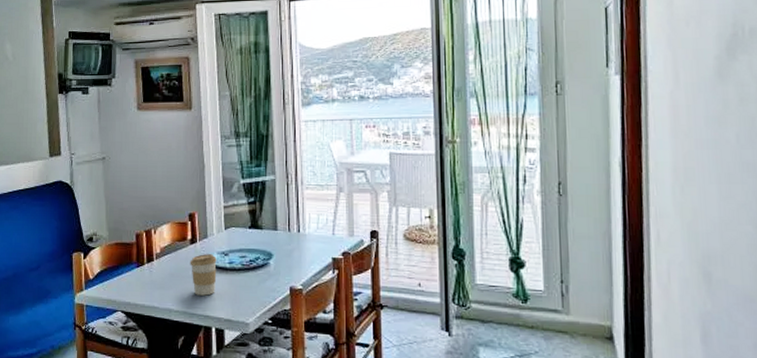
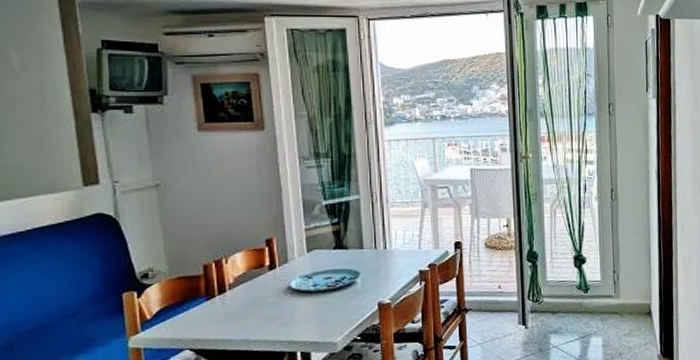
coffee cup: present [190,254,217,296] -> none [269,278,300,322]

